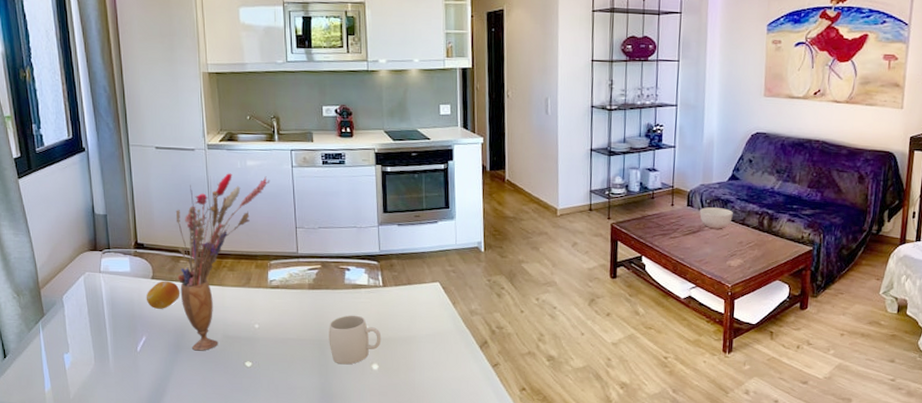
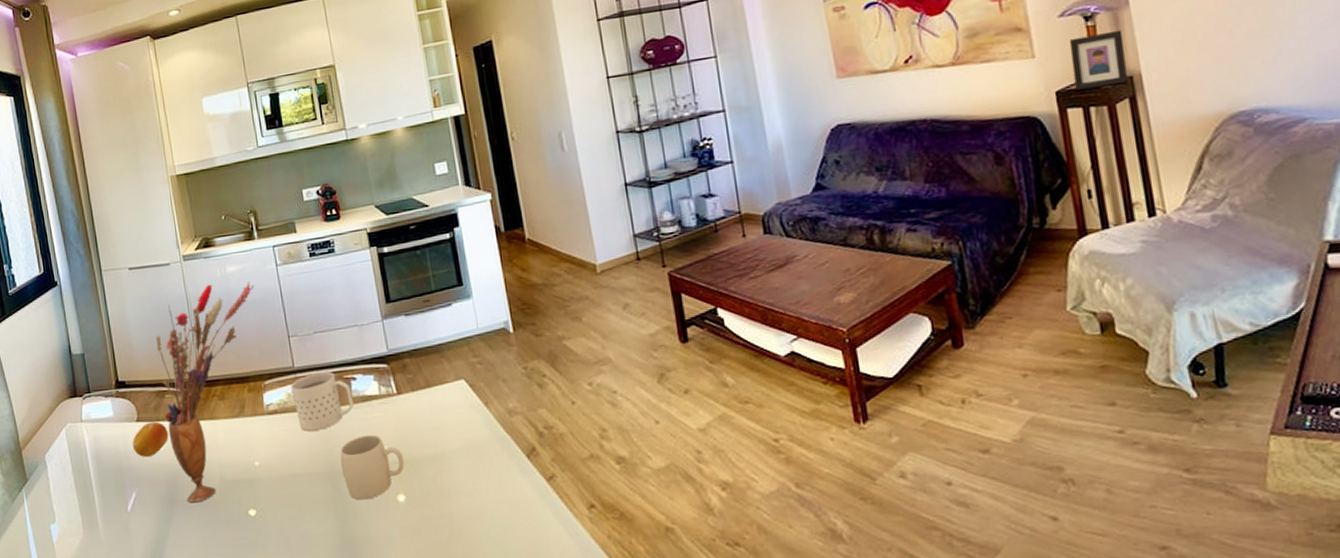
mug: none [293,260,346,306] -> present [290,371,355,431]
bowl: present [699,207,734,230] -> none [782,228,830,260]

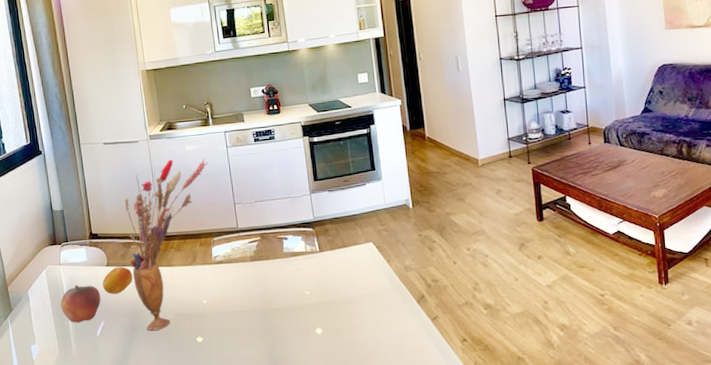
fruit: none [84,447,132,495] -> present [61,285,101,323]
mug: present [290,371,355,431] -> none [234,232,285,278]
mug: present [340,434,405,500] -> none [272,282,323,332]

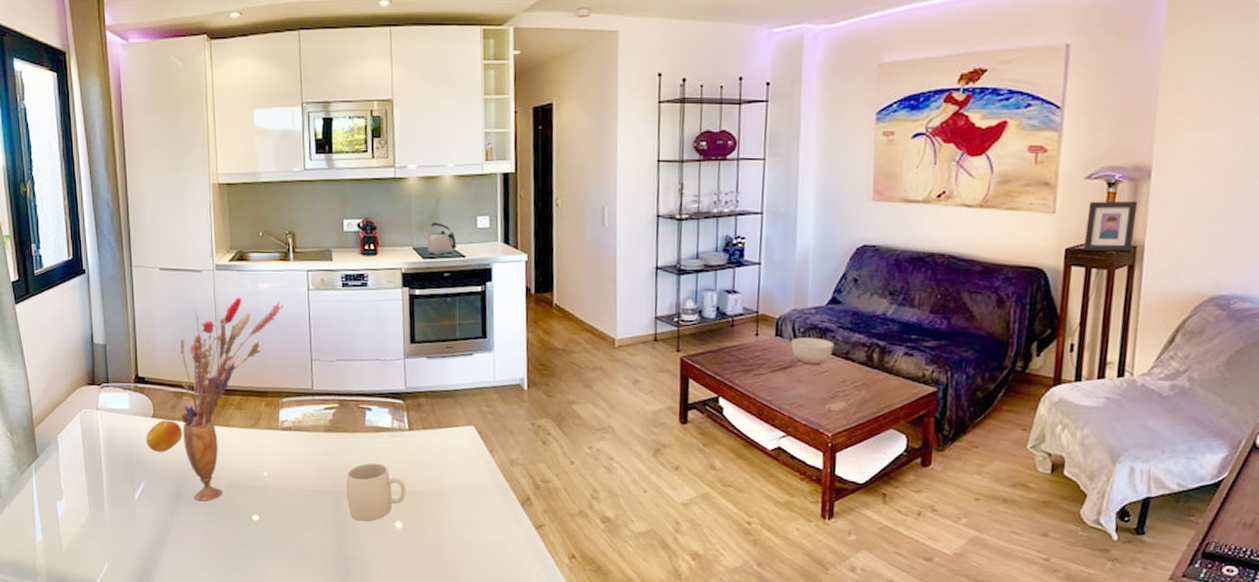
fruit: present [61,285,101,323] -> none [95,436,143,481]
mug: none [272,282,323,332] -> present [346,462,406,522]
kettle: none [315,82,344,108] -> present [422,222,457,255]
bowl: none [617,141,652,163] -> present [791,337,835,366]

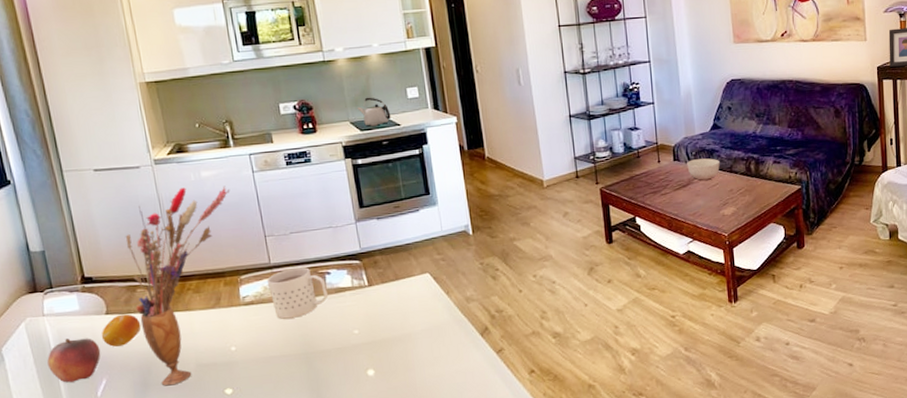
fruit: none [95,436,143,481] -> present [47,338,101,383]
mug: none [307,397,367,452] -> present [266,267,329,319]
mug: present [346,462,406,522] -> none [314,320,374,376]

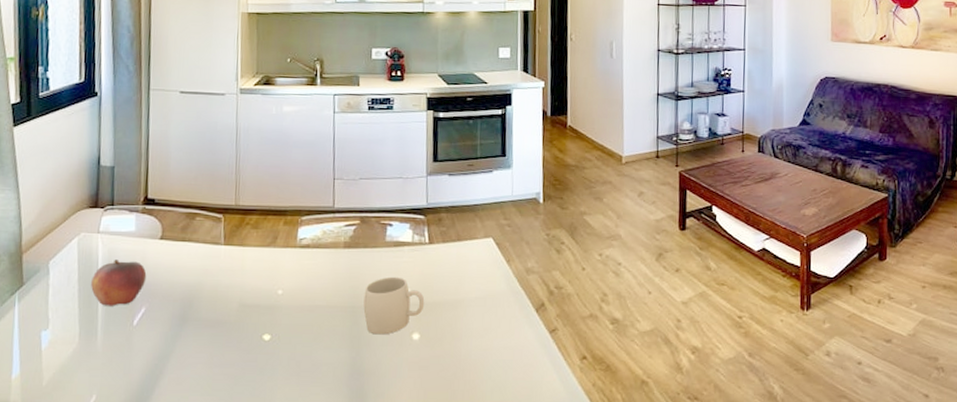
fruit: present [101,314,142,347] -> none [150,241,193,274]
bouquet: present [125,186,230,386] -> none [191,120,309,323]
mug: present [266,267,329,319] -> none [327,214,387,268]
mug: none [314,320,374,376] -> present [363,276,425,335]
kettle: present [357,97,391,126] -> none [447,52,480,81]
bowl: present [687,158,721,181] -> none [771,153,806,177]

